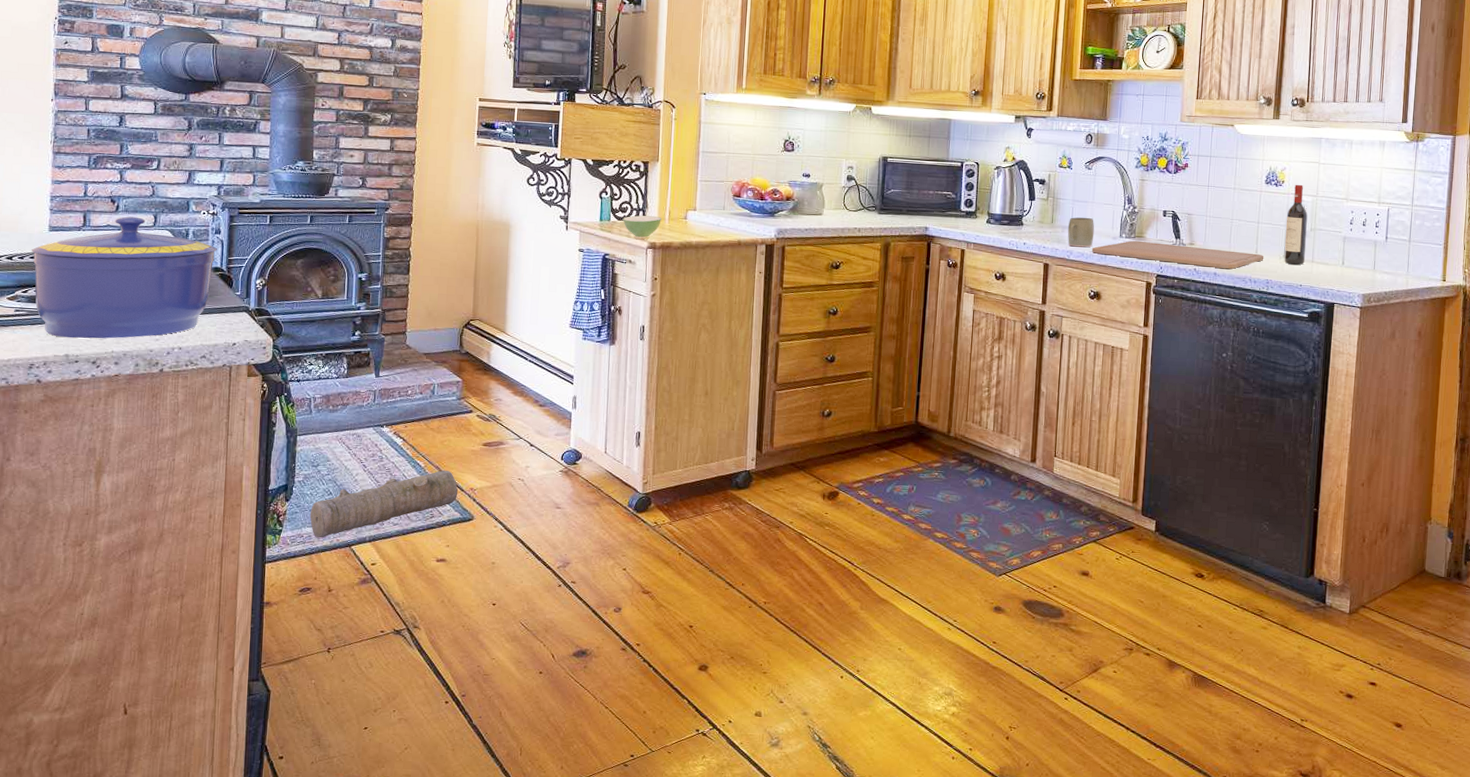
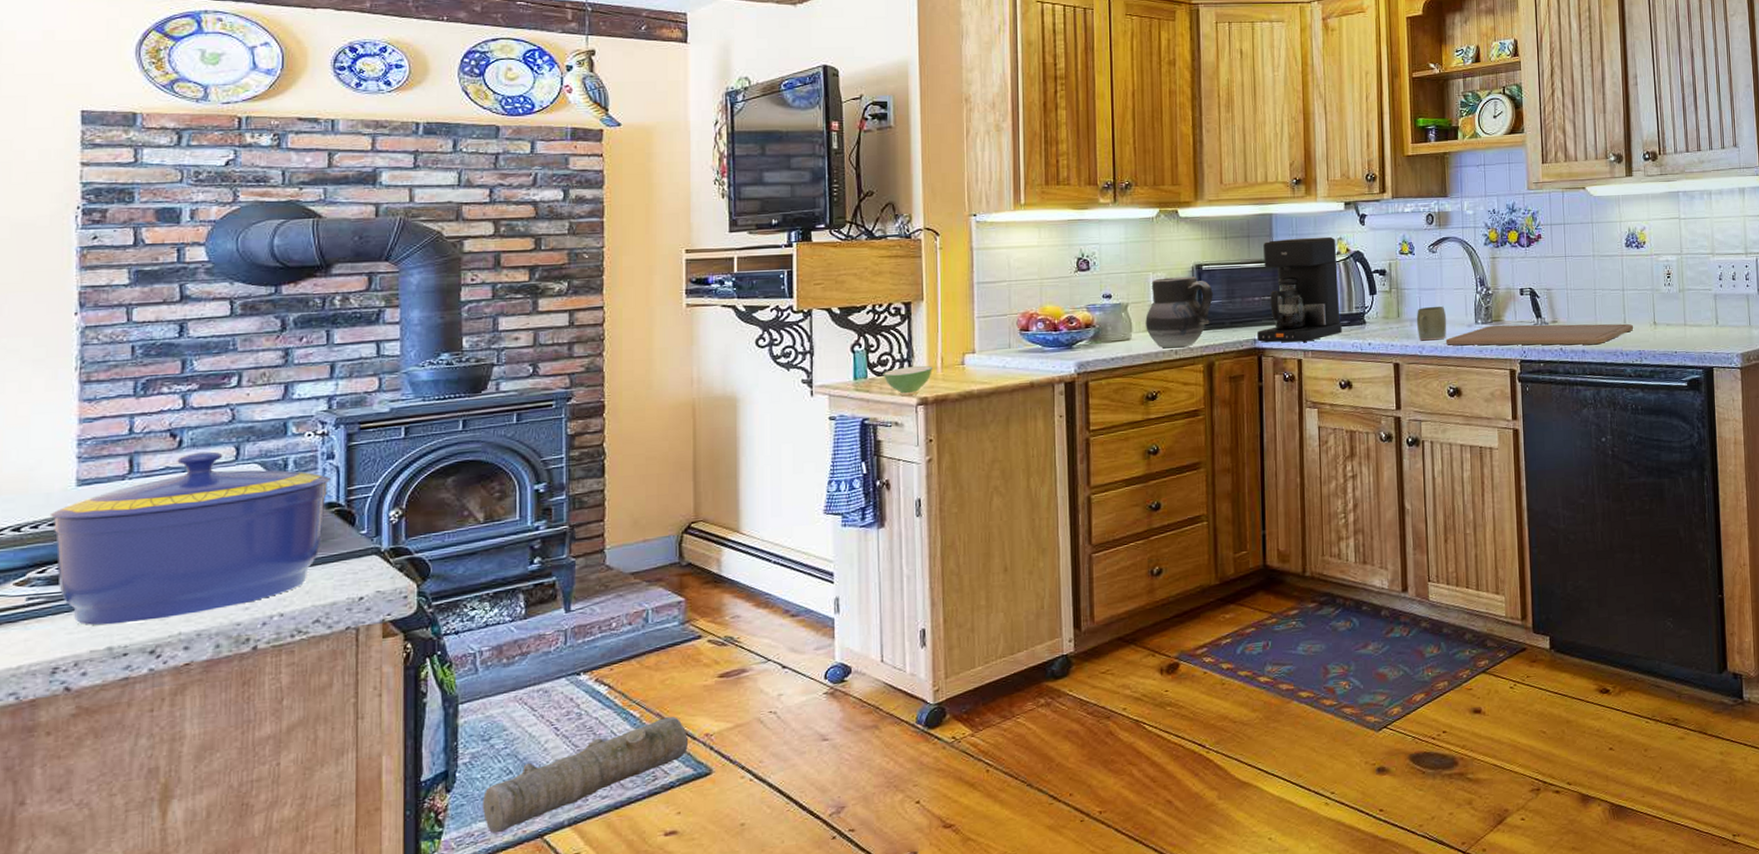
ceramic jug: none [836,165,895,227] -> present [1145,276,1213,349]
coffee maker: none [929,142,1004,235] -> present [1257,236,1342,343]
wine bottle: present [1284,184,1308,265] -> none [1652,243,1678,331]

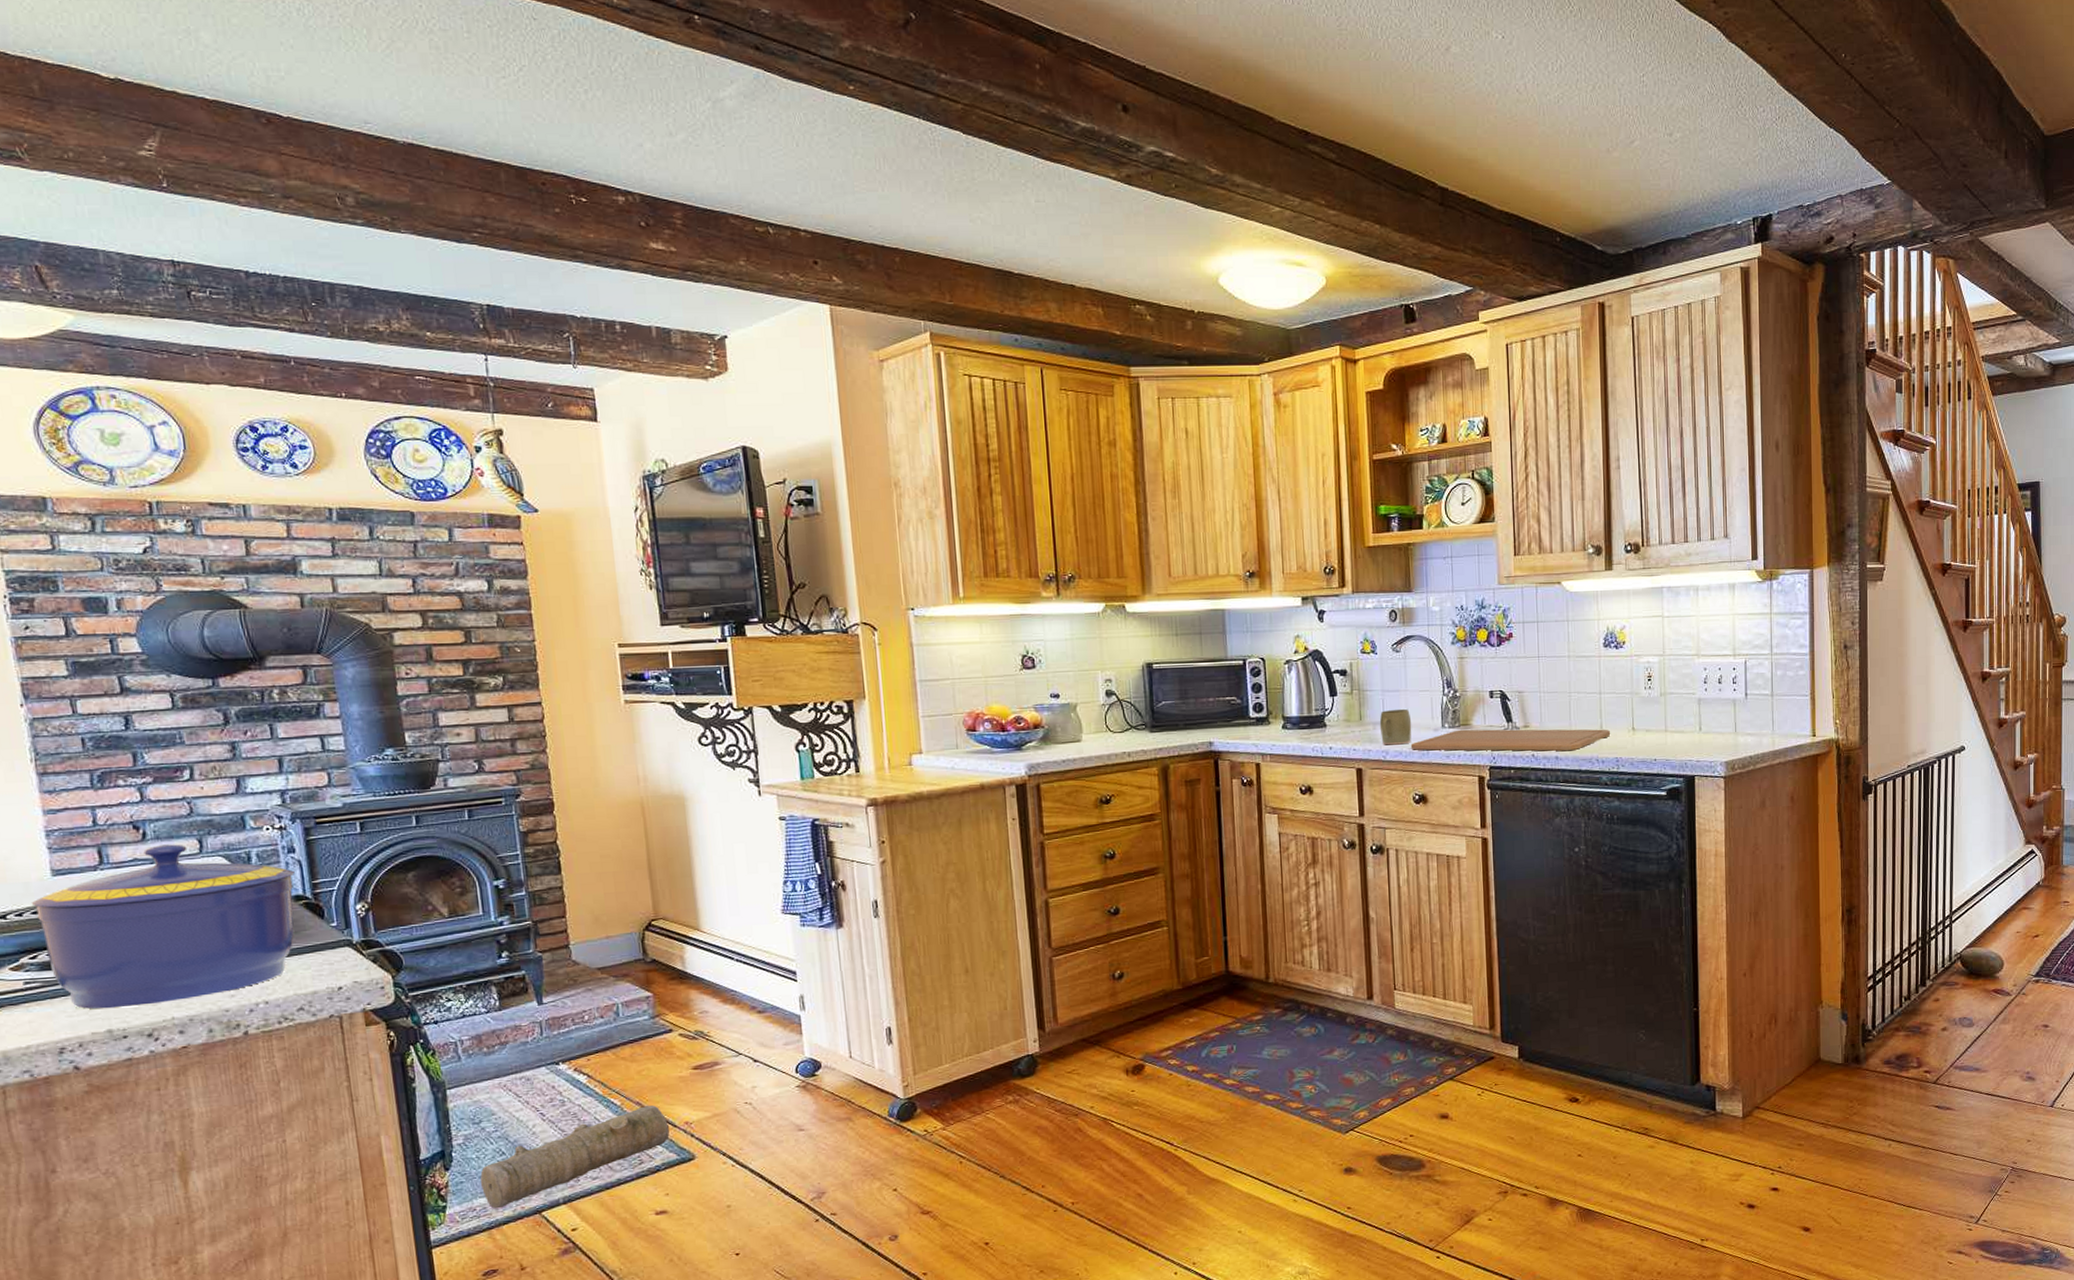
bowl: present [882,365,934,395] -> none [829,765,881,796]
ceramic jug: present [1145,276,1213,349] -> none [1096,675,1165,751]
coffee maker: present [1257,236,1342,343] -> none [1213,634,1301,746]

